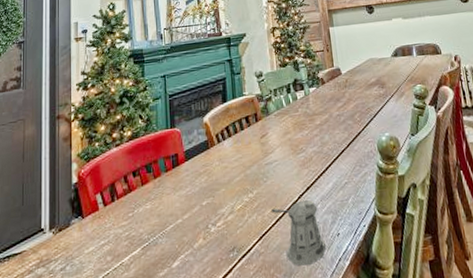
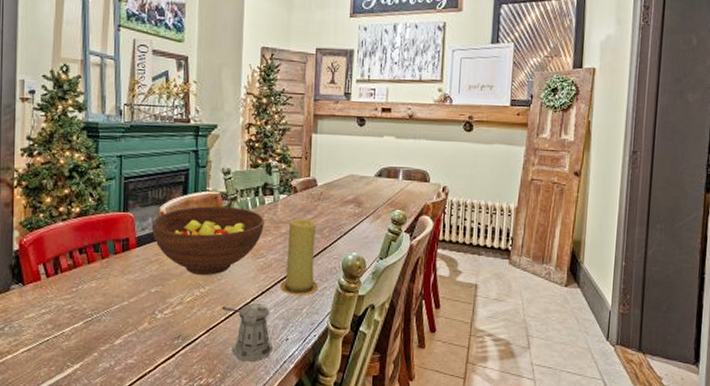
fruit bowl: none [197,106,300,180] -> present [151,206,264,275]
candle: none [322,106,359,186] -> present [280,218,318,295]

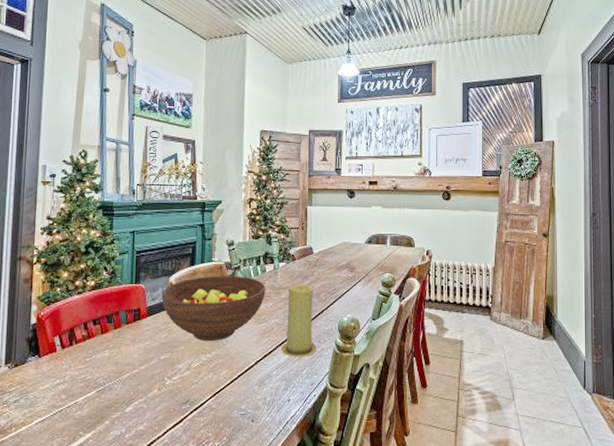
pepper shaker: present [222,302,274,362] -> none [228,366,276,424]

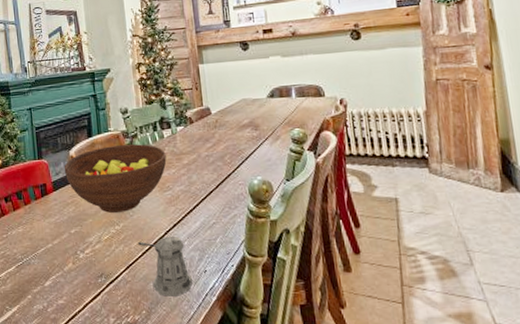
pepper shaker: none [228,366,276,424] -> present [138,236,193,297]
candle: present [281,284,317,357] -> none [190,147,228,225]

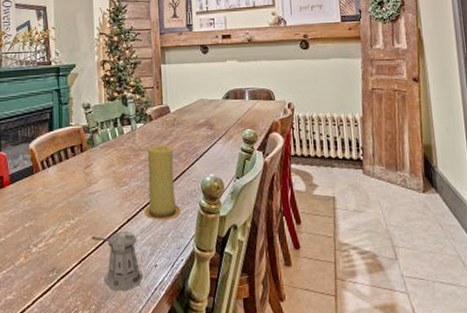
fruit bowl: present [64,144,167,213] -> none [22,139,125,207]
candle: none [190,147,228,225] -> present [144,144,181,220]

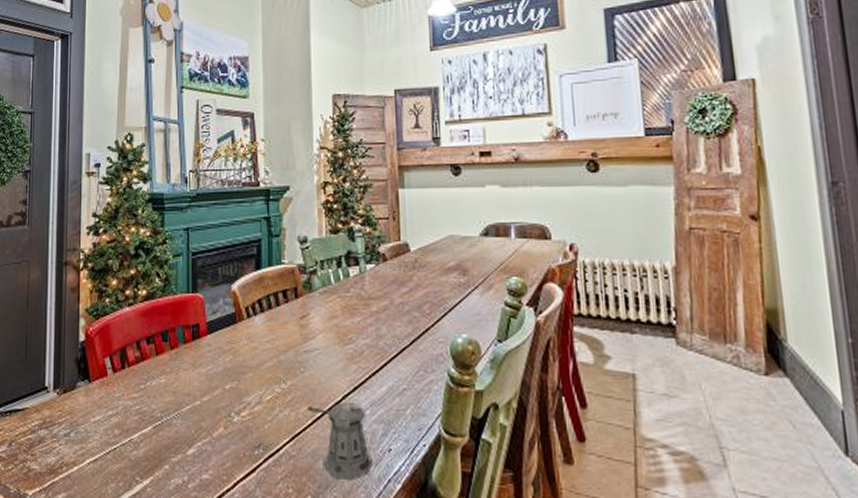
candle: present [144,144,181,220] -> none [375,292,423,391]

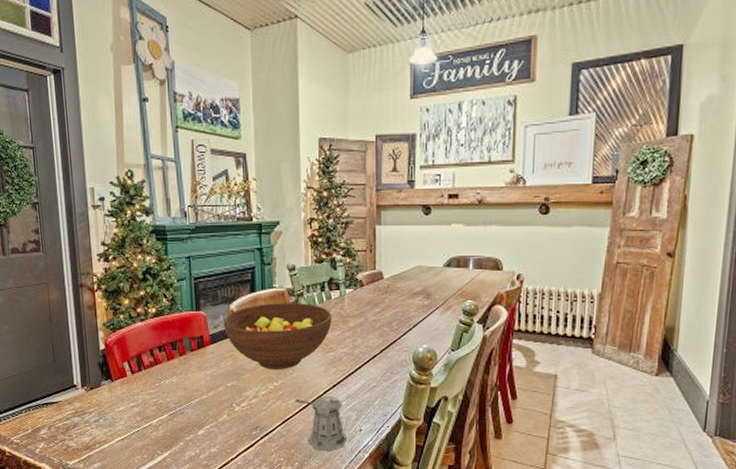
fruit bowl: none [223,282,351,367] -> present [223,303,332,369]

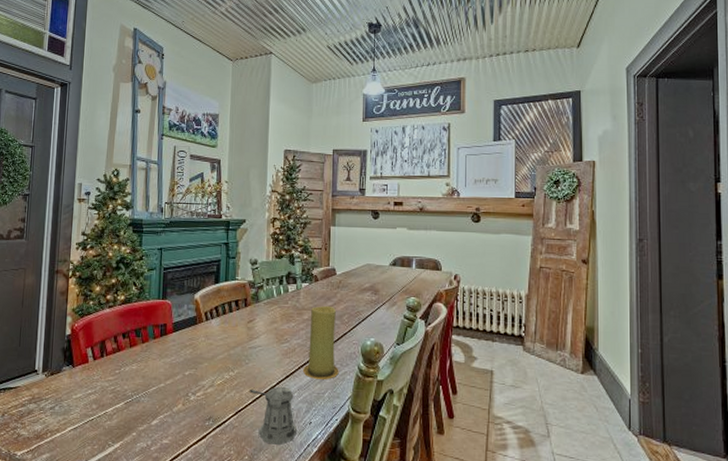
fruit bowl: present [223,303,332,369] -> none [186,294,288,359]
candle: none [351,312,389,388] -> present [303,305,339,379]

